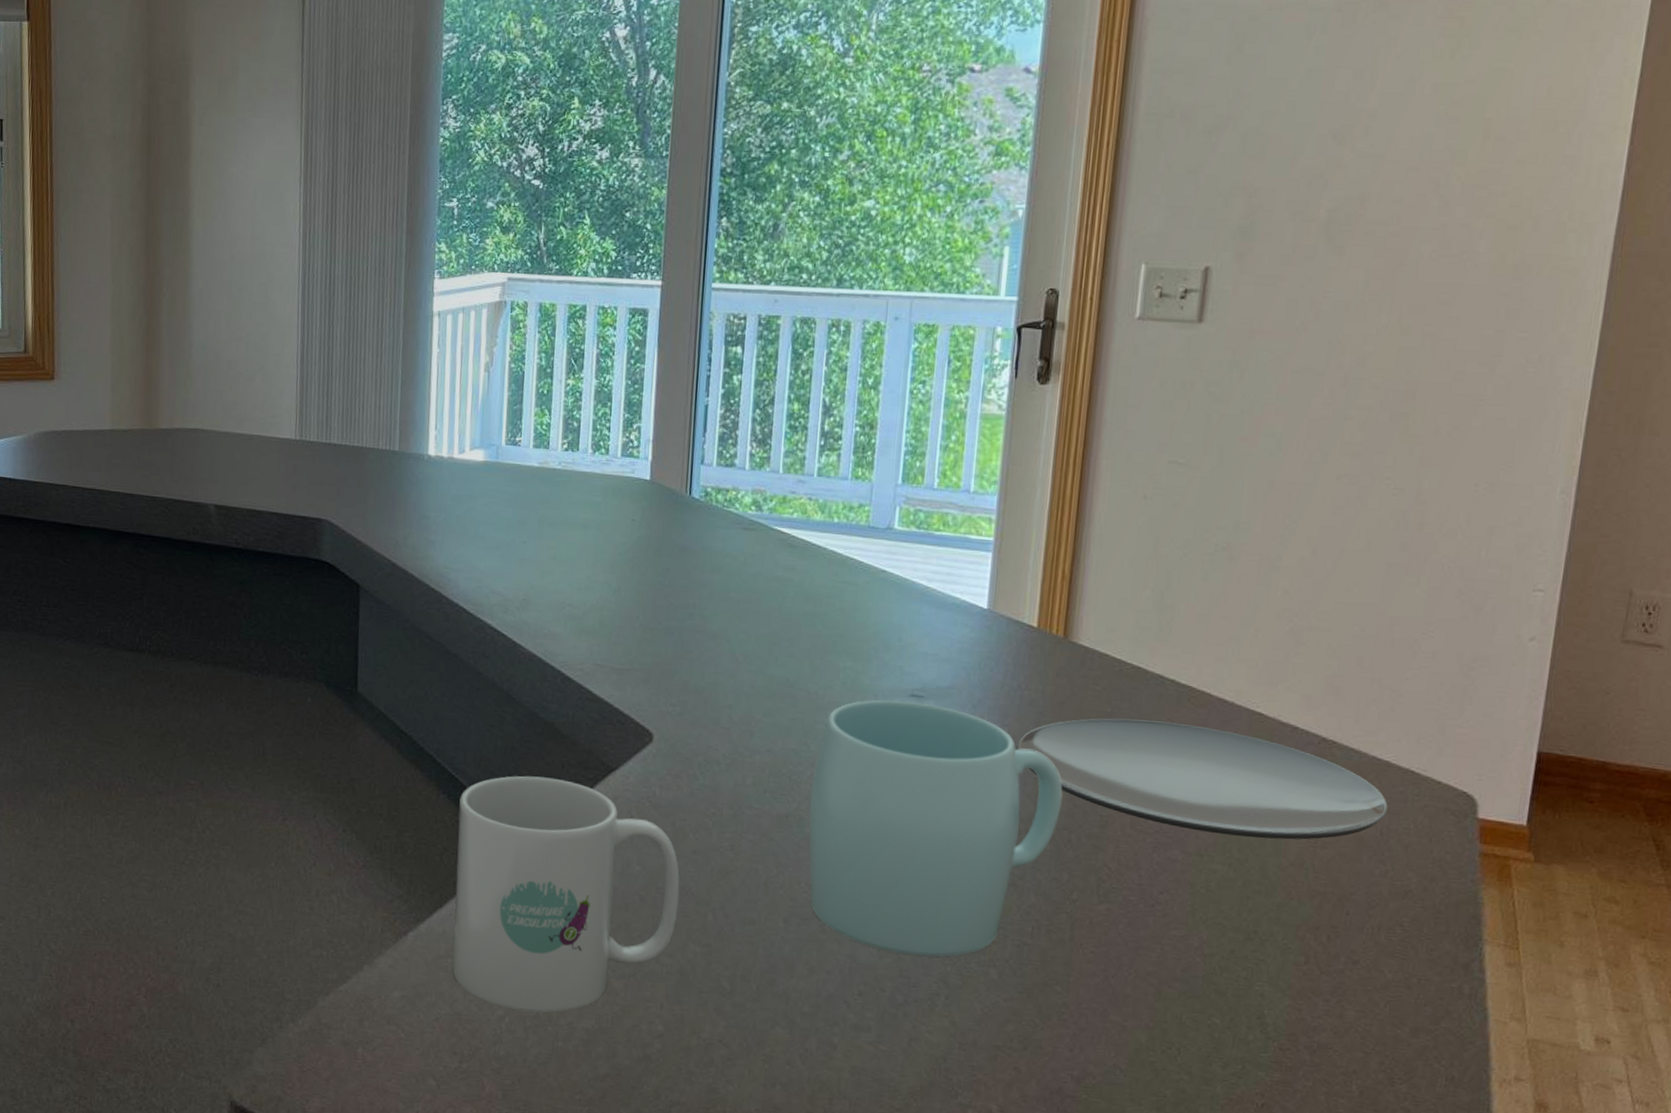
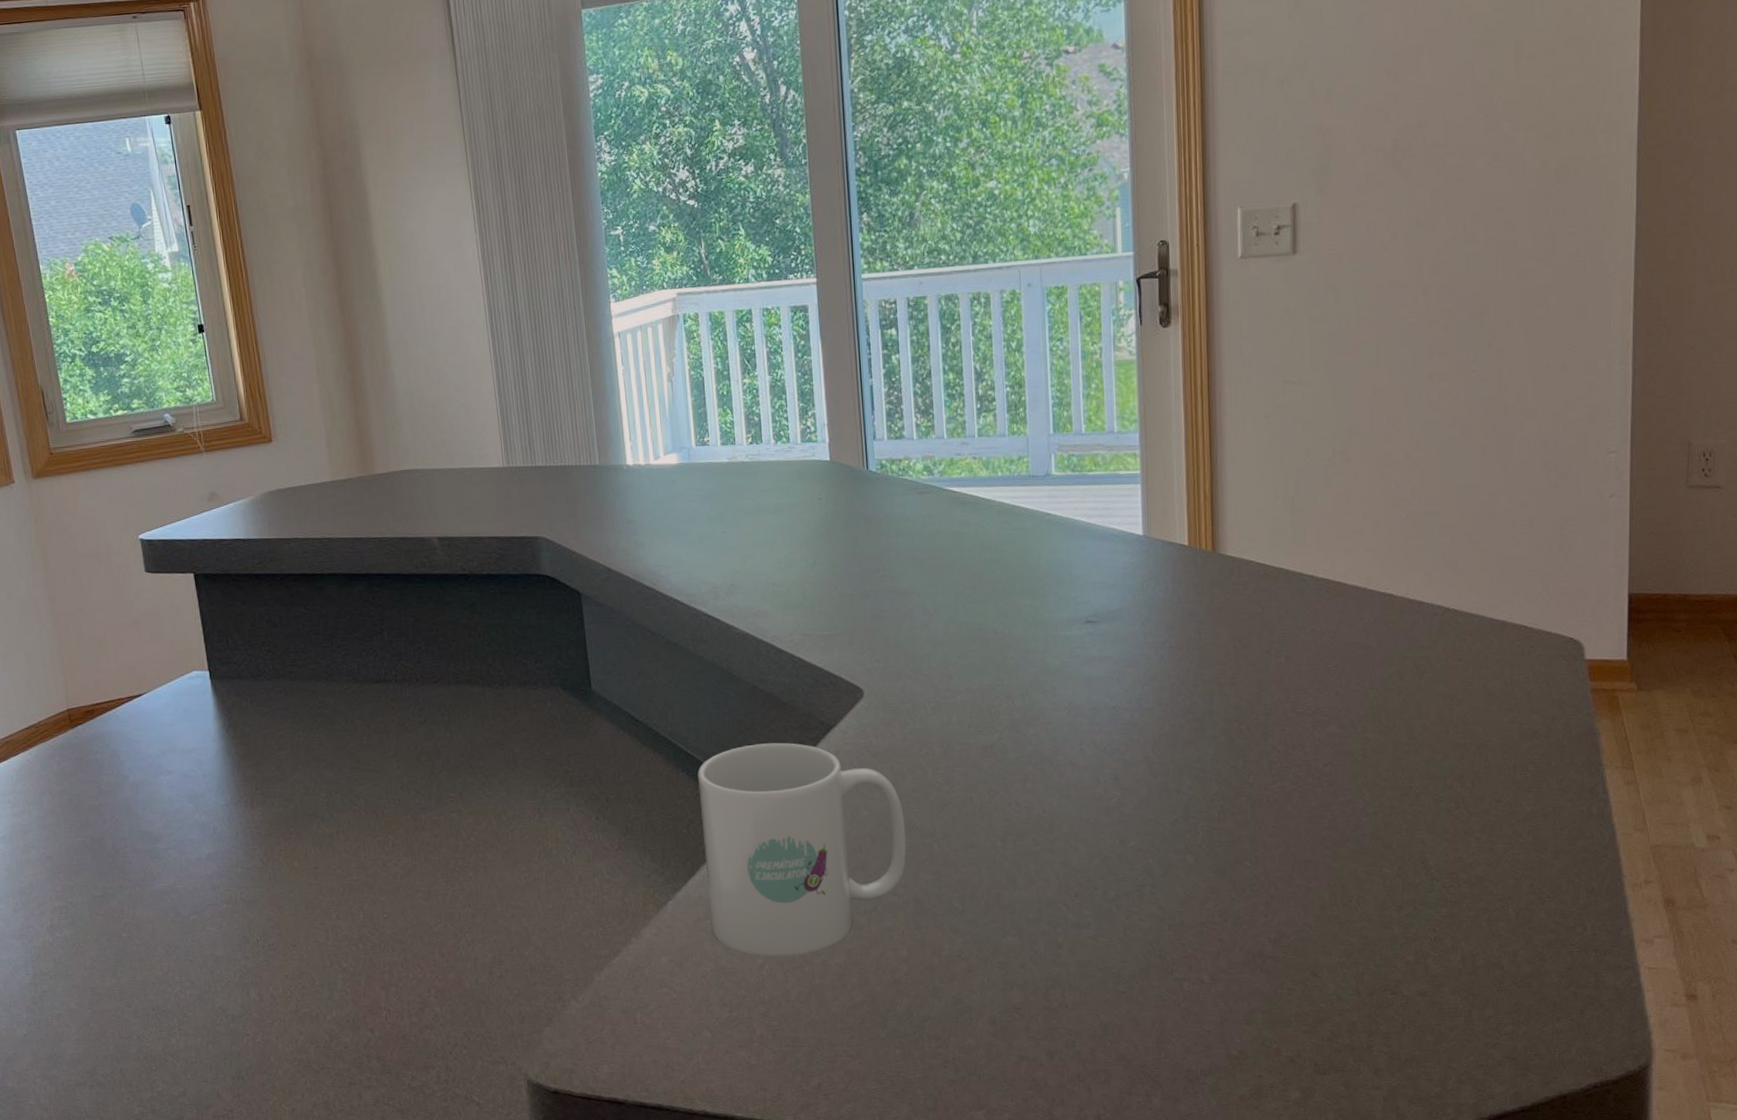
mug: present [808,699,1062,957] -> none [1009,627,1230,854]
plate: present [1017,718,1389,840] -> none [1184,613,1509,706]

